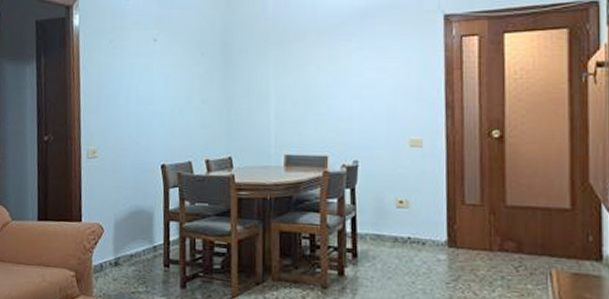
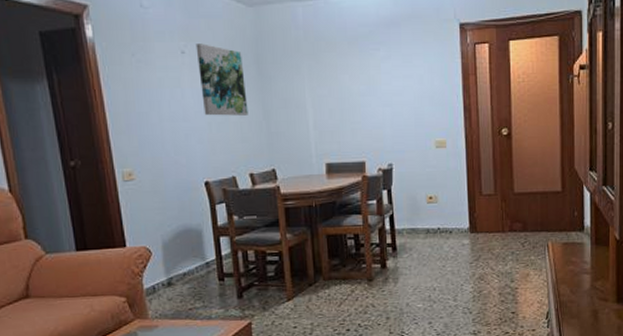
wall art: none [167,32,211,102] -> present [195,43,248,116]

